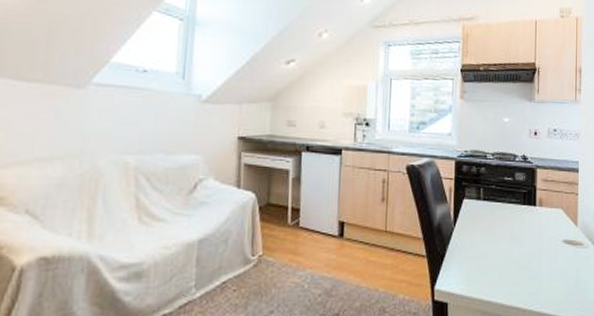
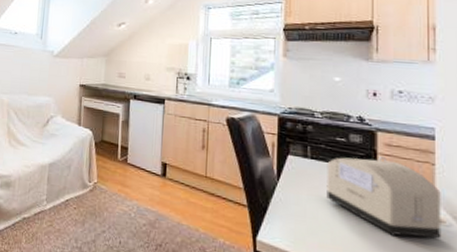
toaster: none [496,192,582,264] -> present [326,157,442,239]

